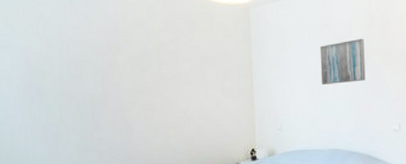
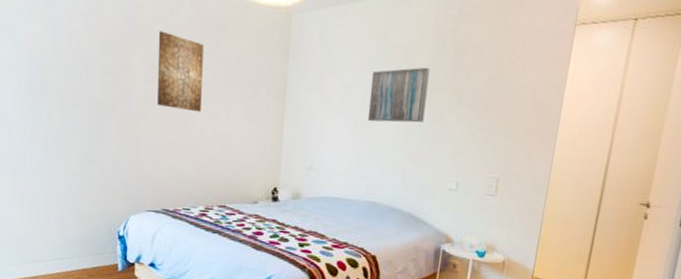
wall art: none [139,33,182,95] -> present [157,31,204,112]

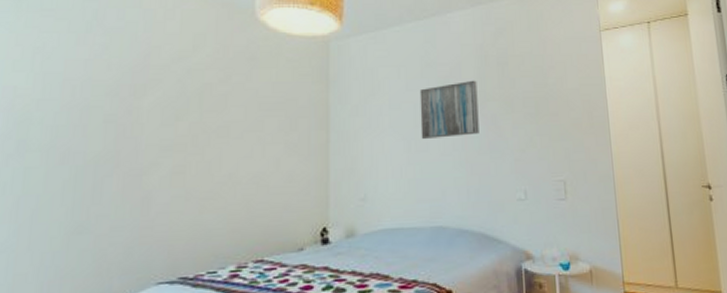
wall art: present [157,31,204,112] -> none [175,70,232,153]

